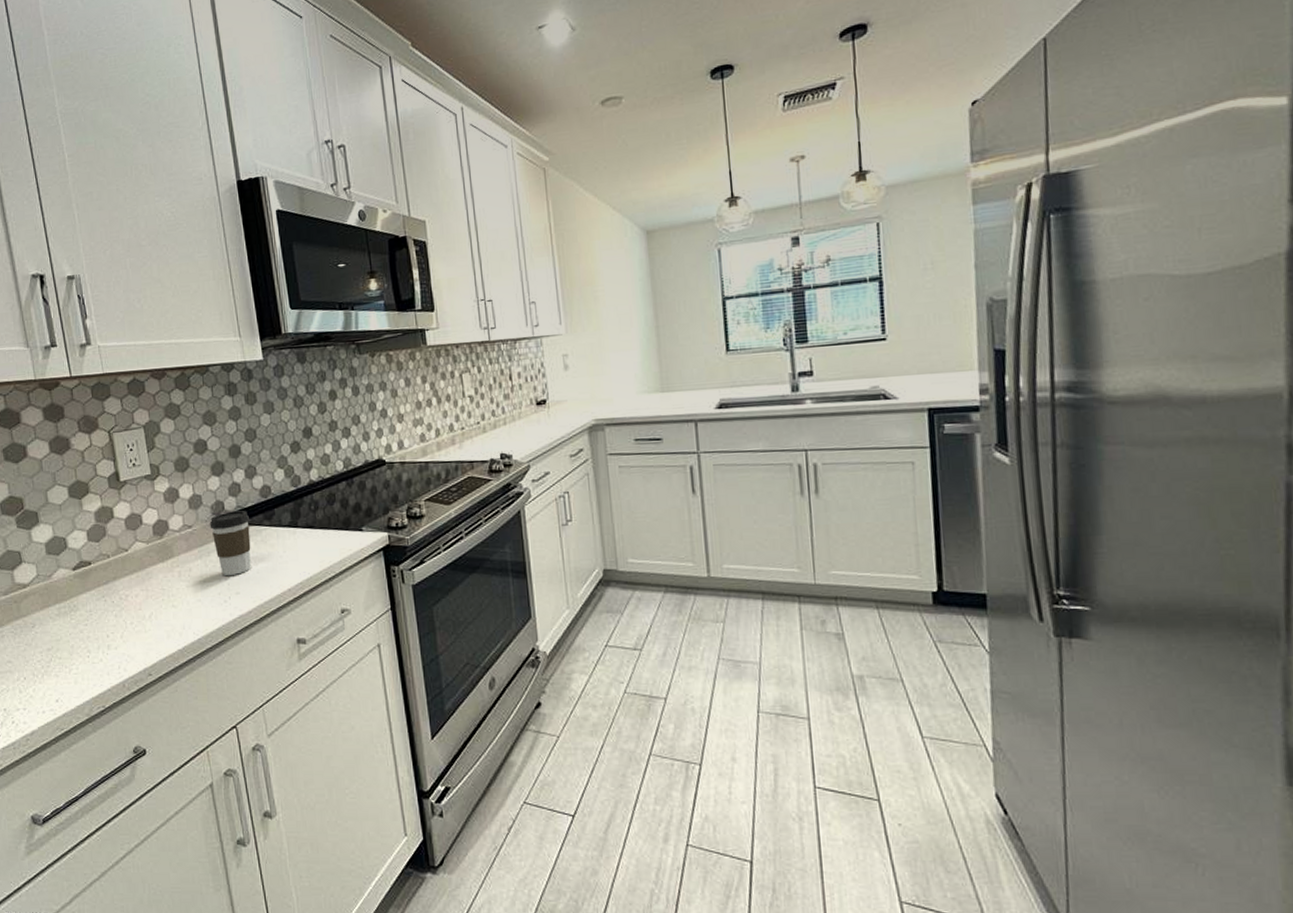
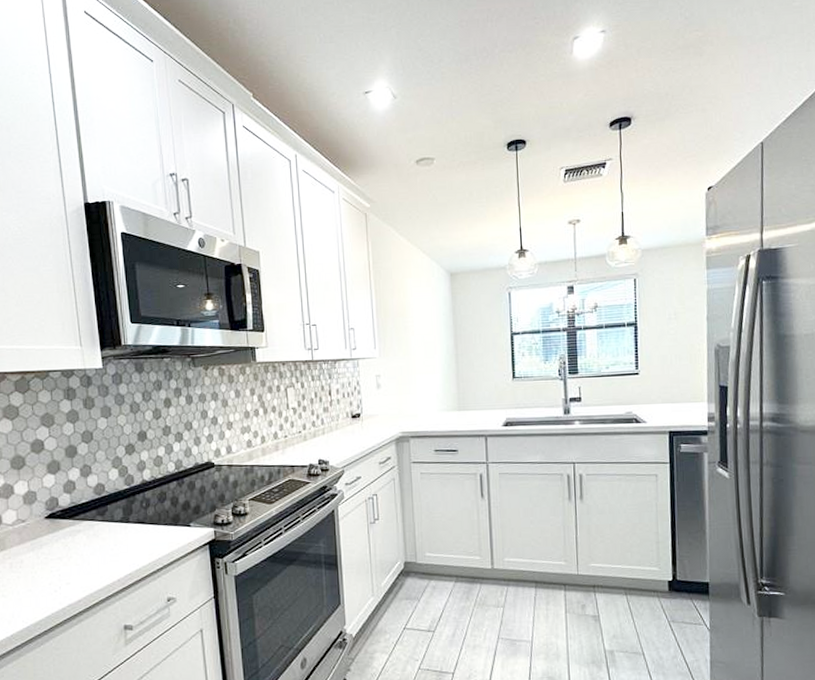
coffee cup: present [210,510,251,575] -> none [43,506,83,567]

